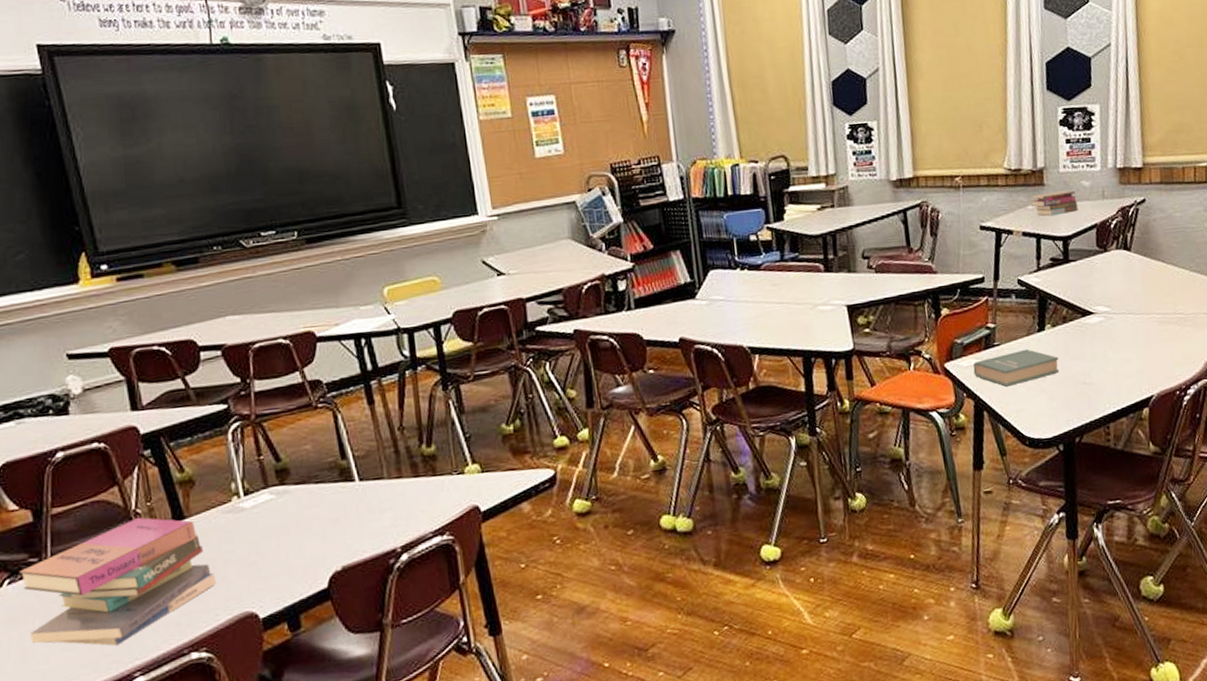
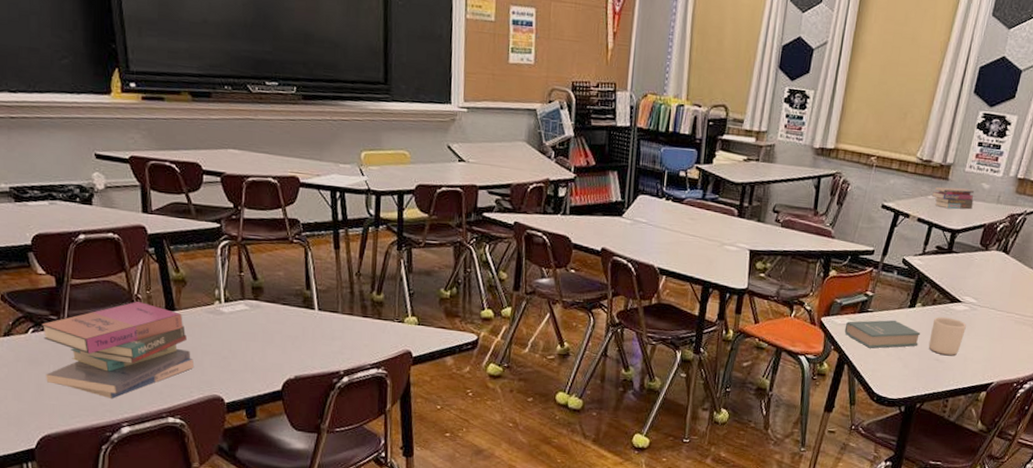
mug: none [1068,333,1107,377] -> present [928,317,967,356]

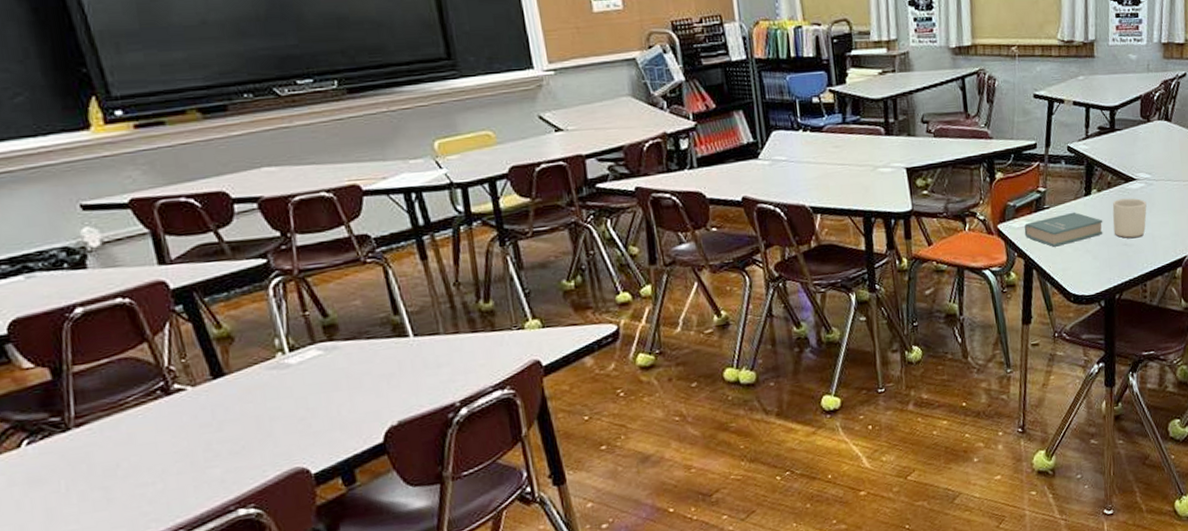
books: present [41,301,195,399] -> none [38,374,263,505]
books: present [932,187,975,210] -> none [1082,63,1125,87]

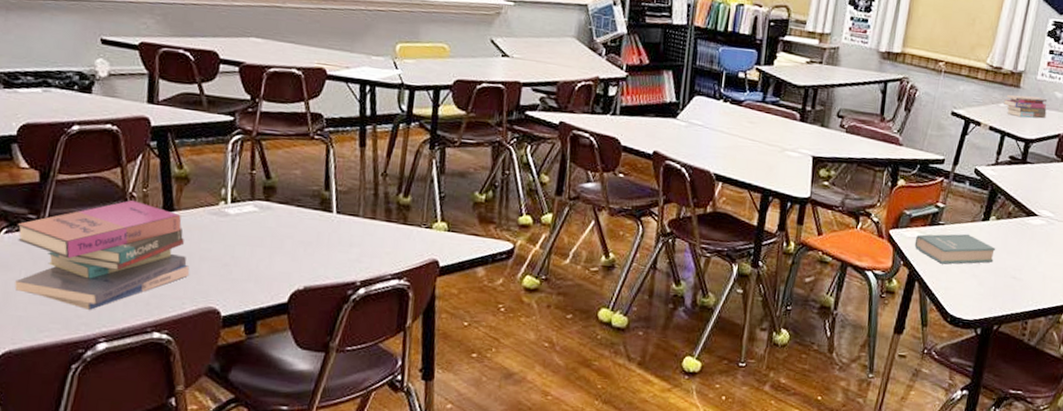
books: none [38,374,263,505] -> present [15,199,190,310]
books: none [1082,63,1125,87] -> present [1004,94,1048,119]
mug: present [1112,198,1147,239] -> none [1004,231,1044,274]

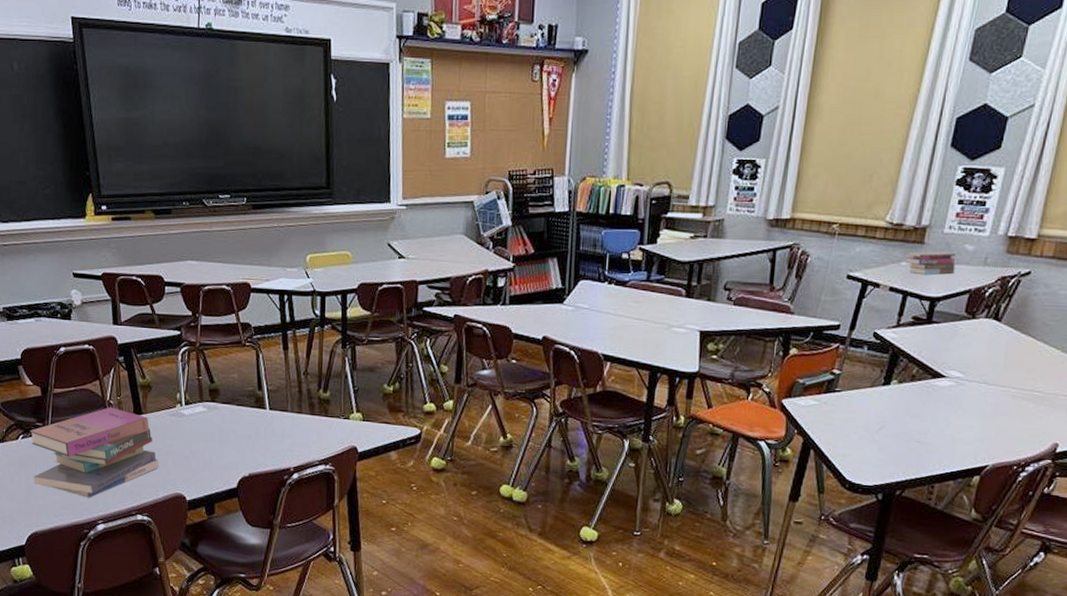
book: present [914,233,996,265] -> none [809,399,898,431]

